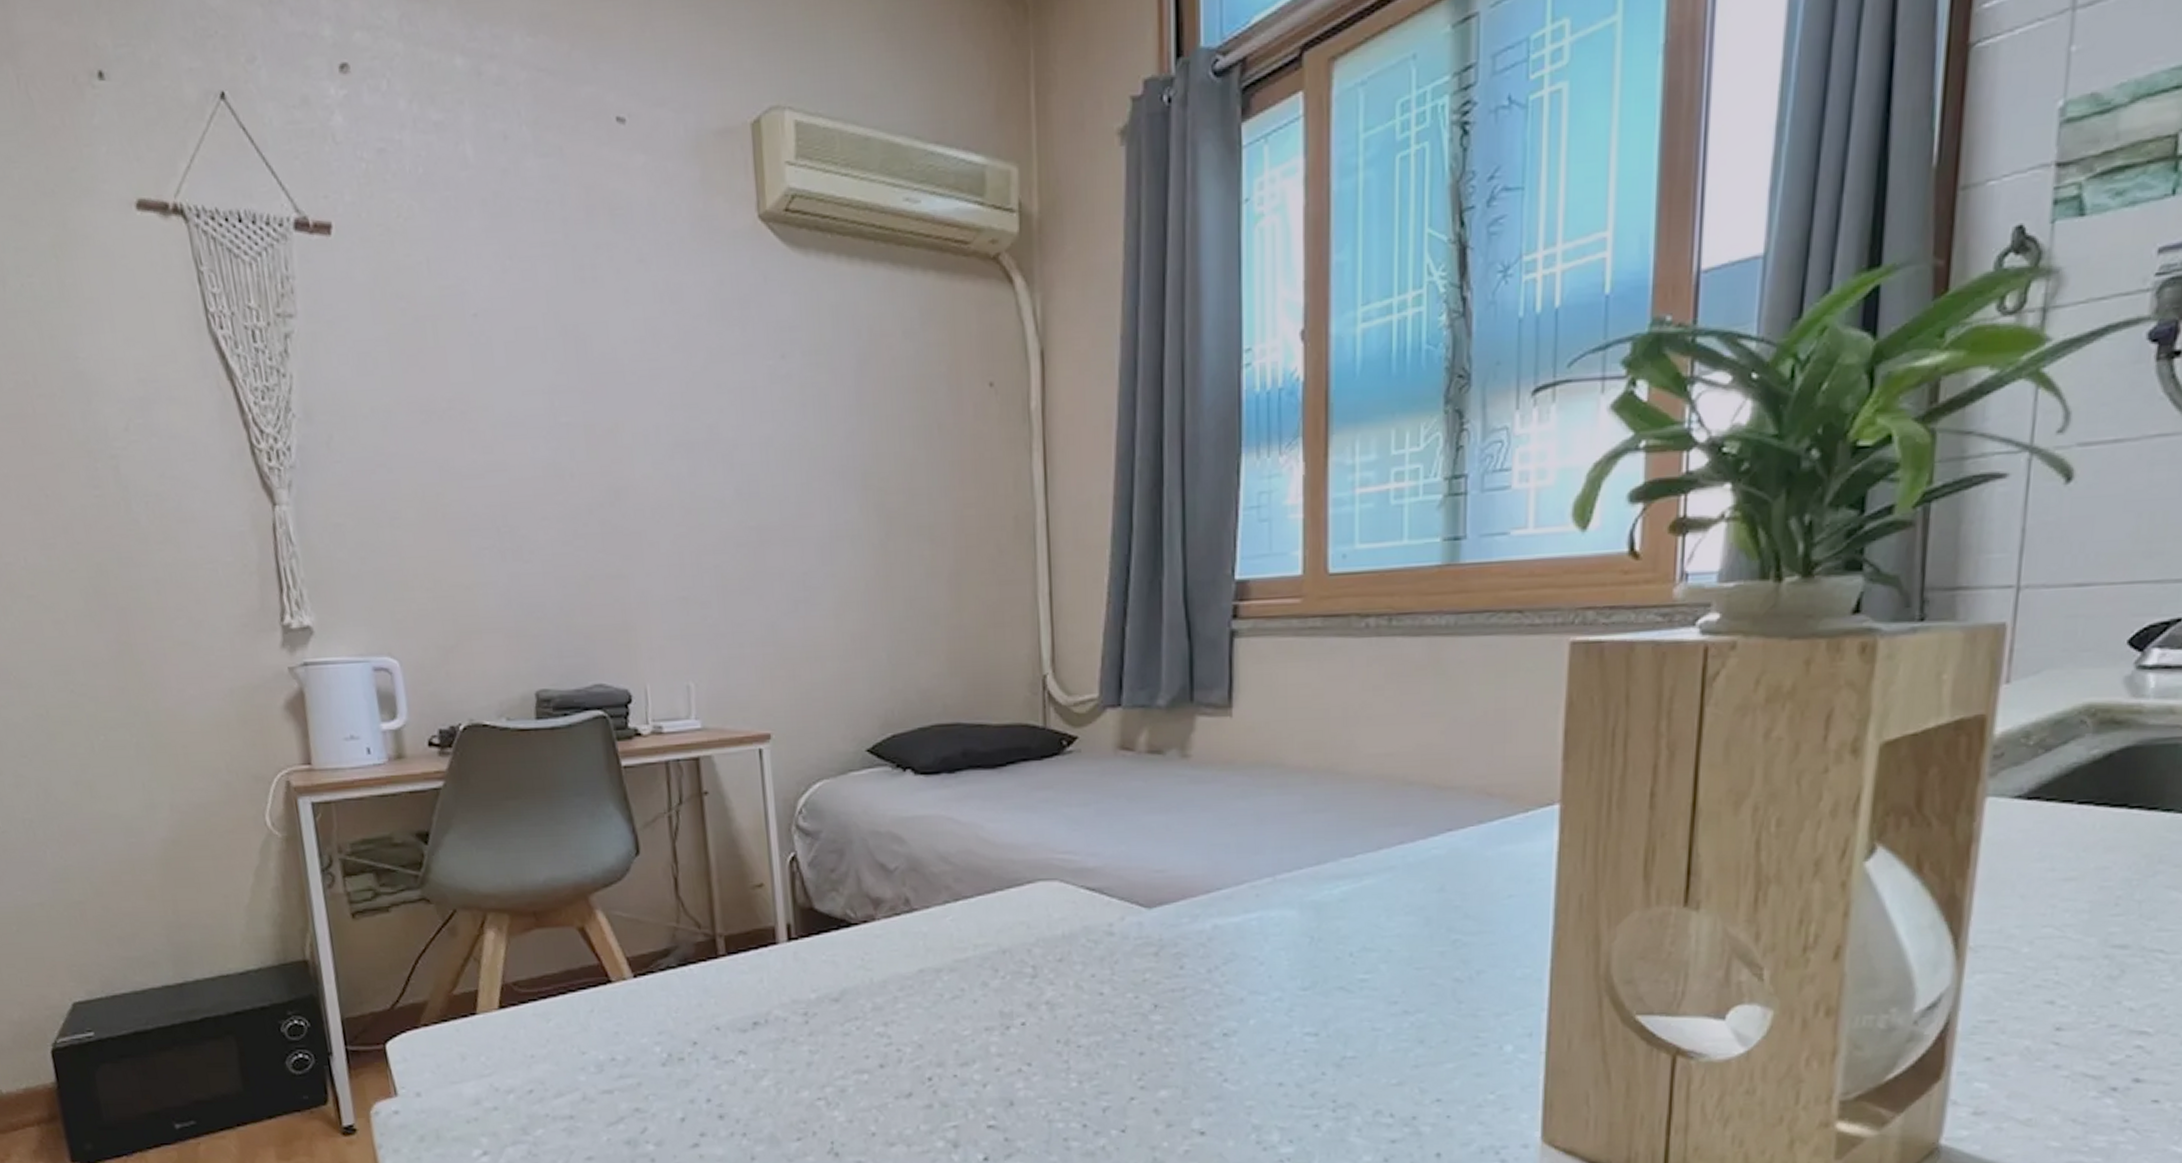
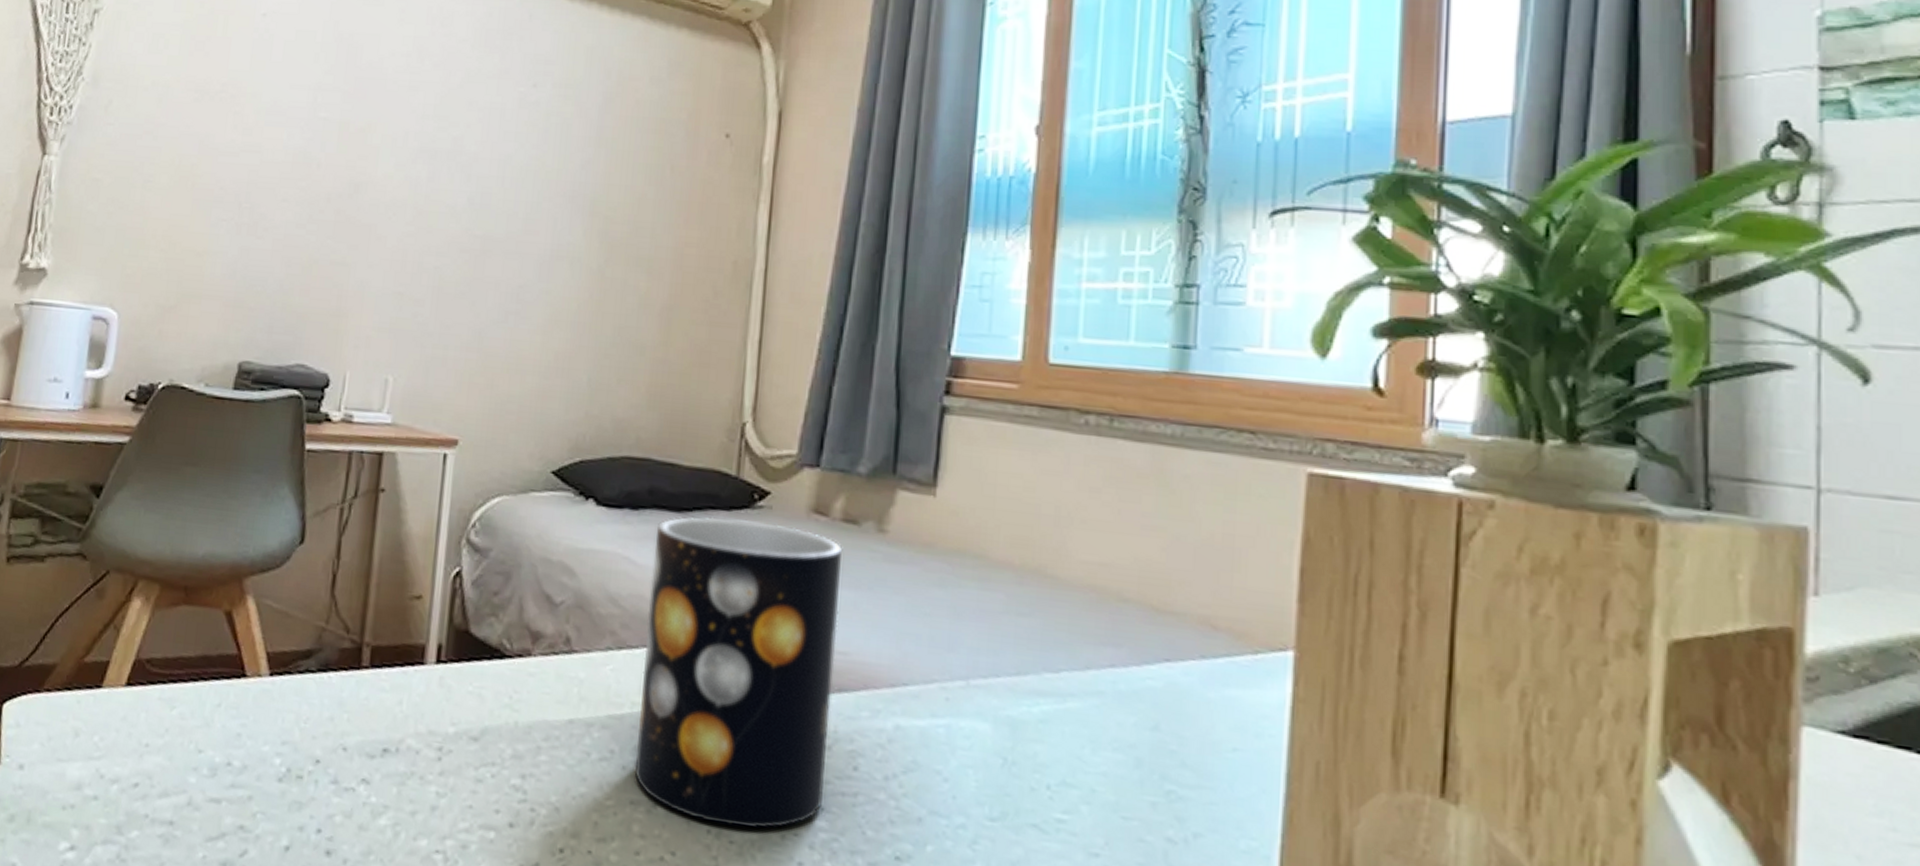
mug: none [974,765,1155,1034] -> present [634,517,842,829]

